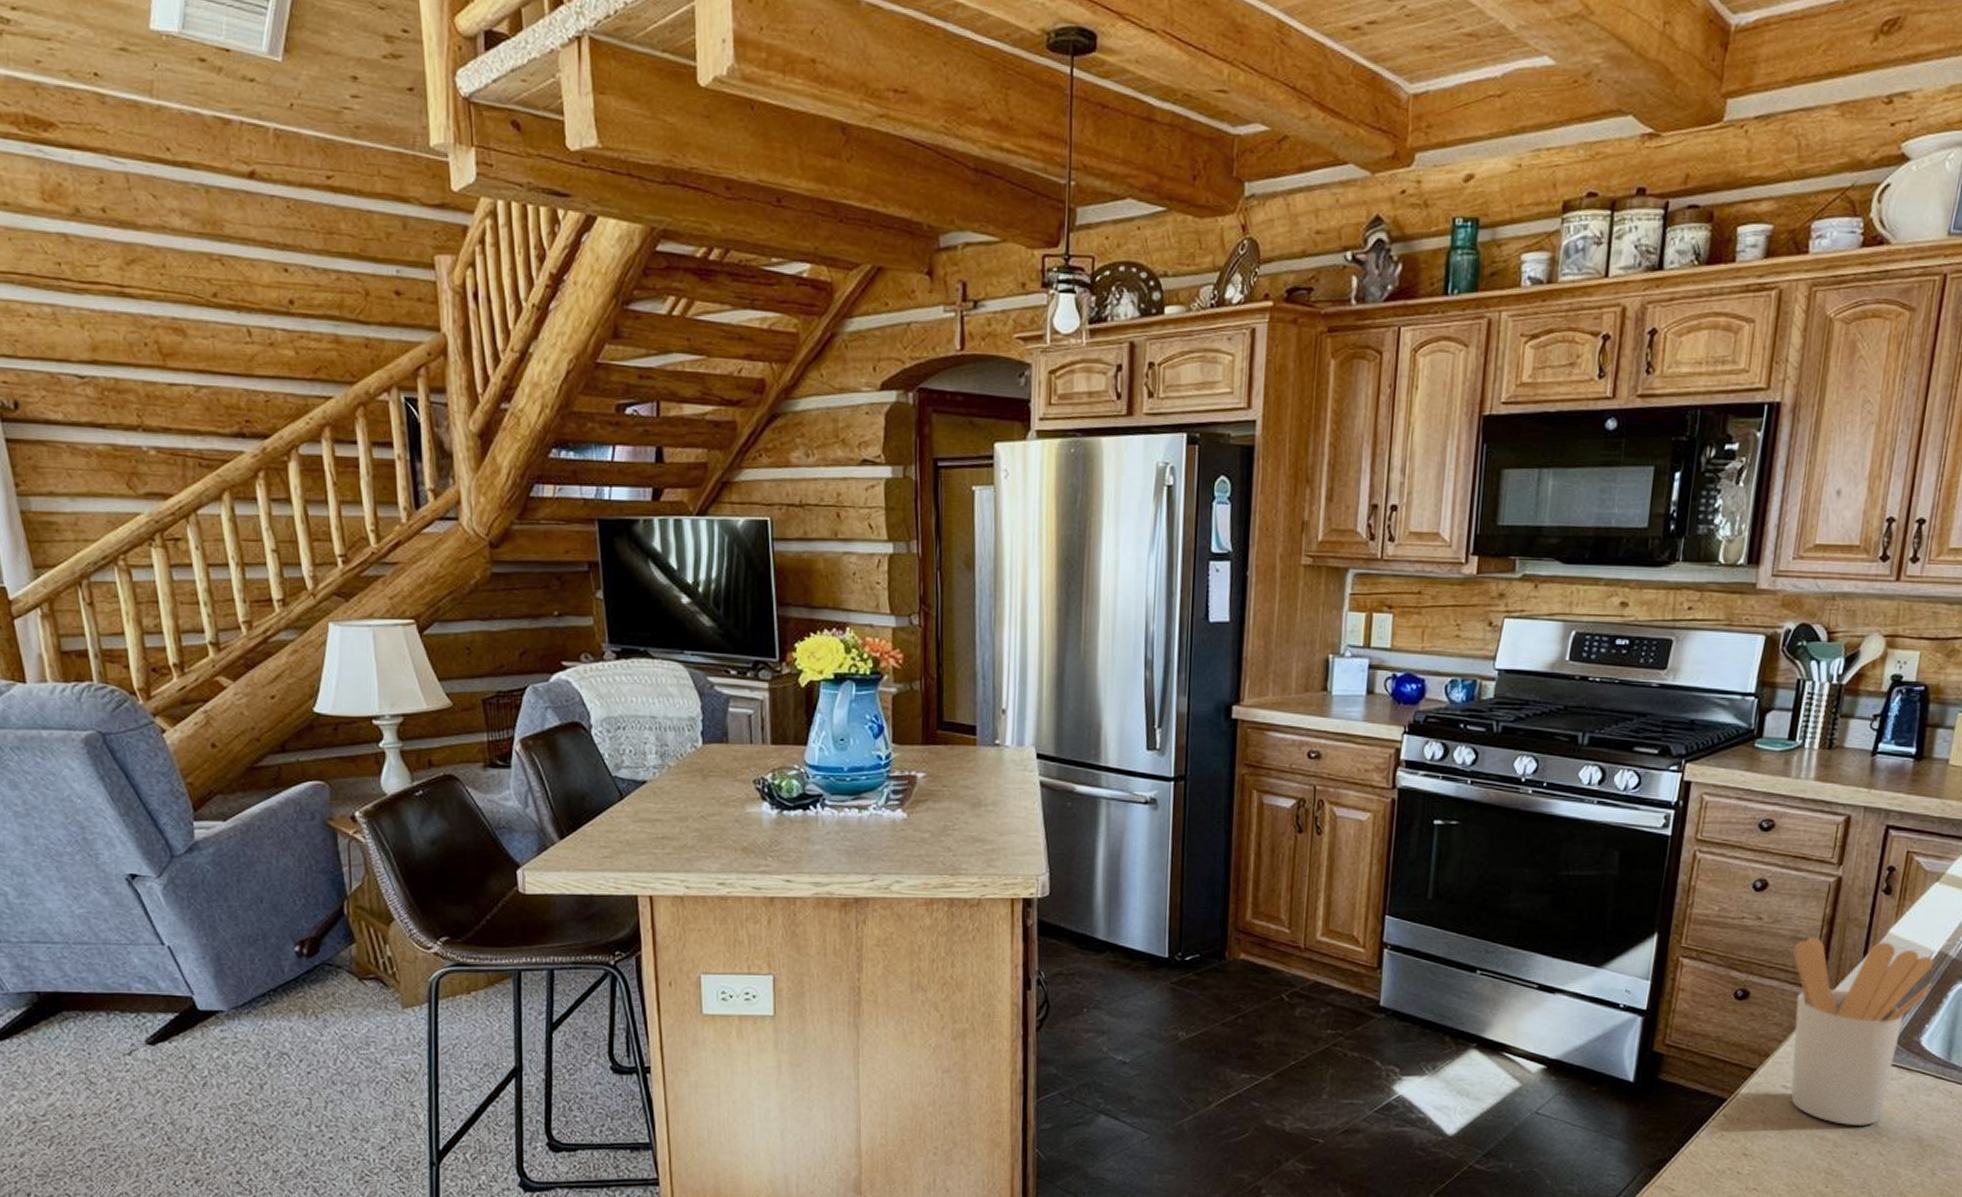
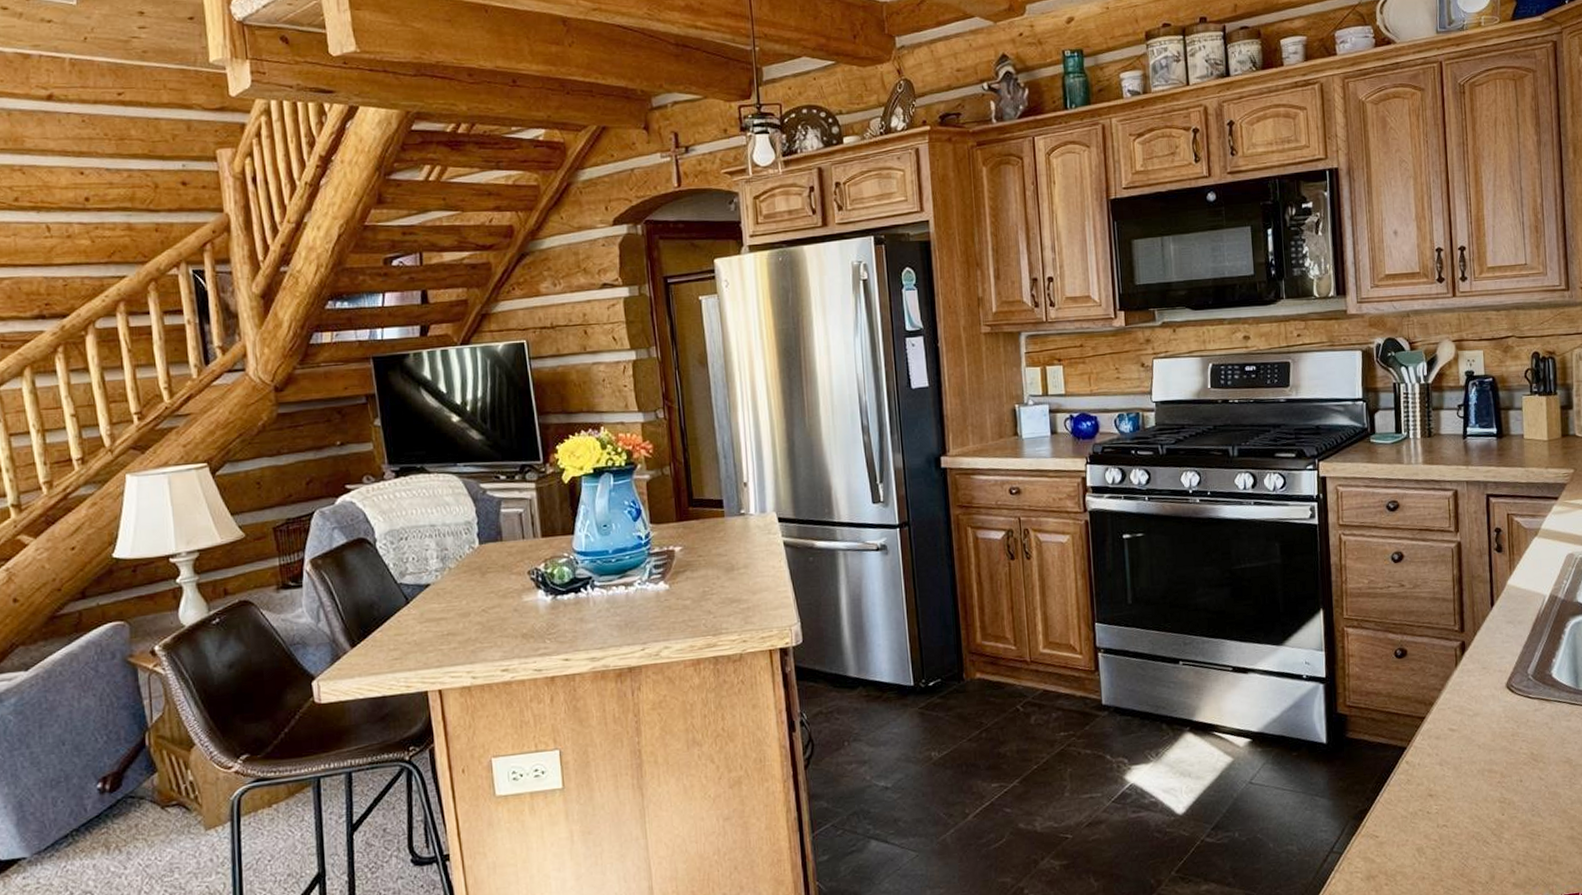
utensil holder: present [1791,937,1934,1127] -> none [1435,592,1550,757]

